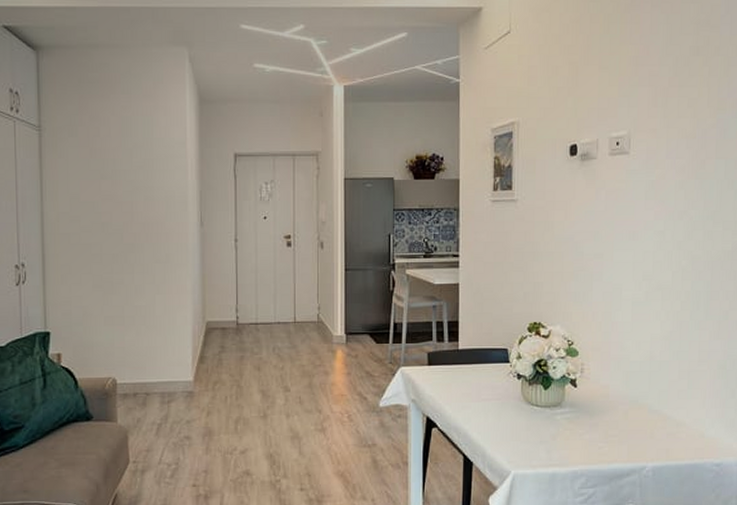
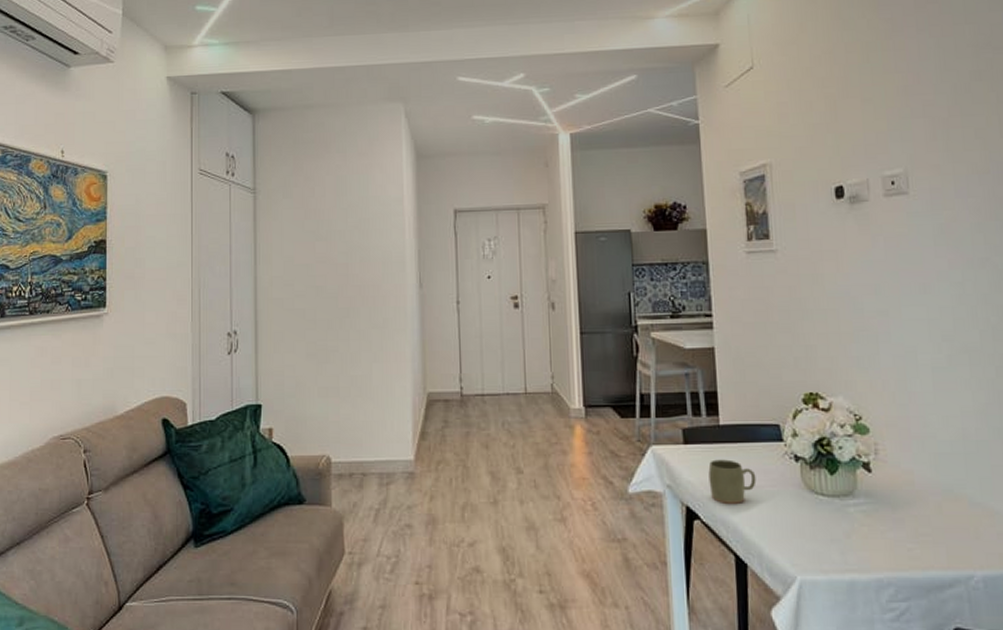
mug: none [447,378,485,414] -> present [708,459,757,503]

